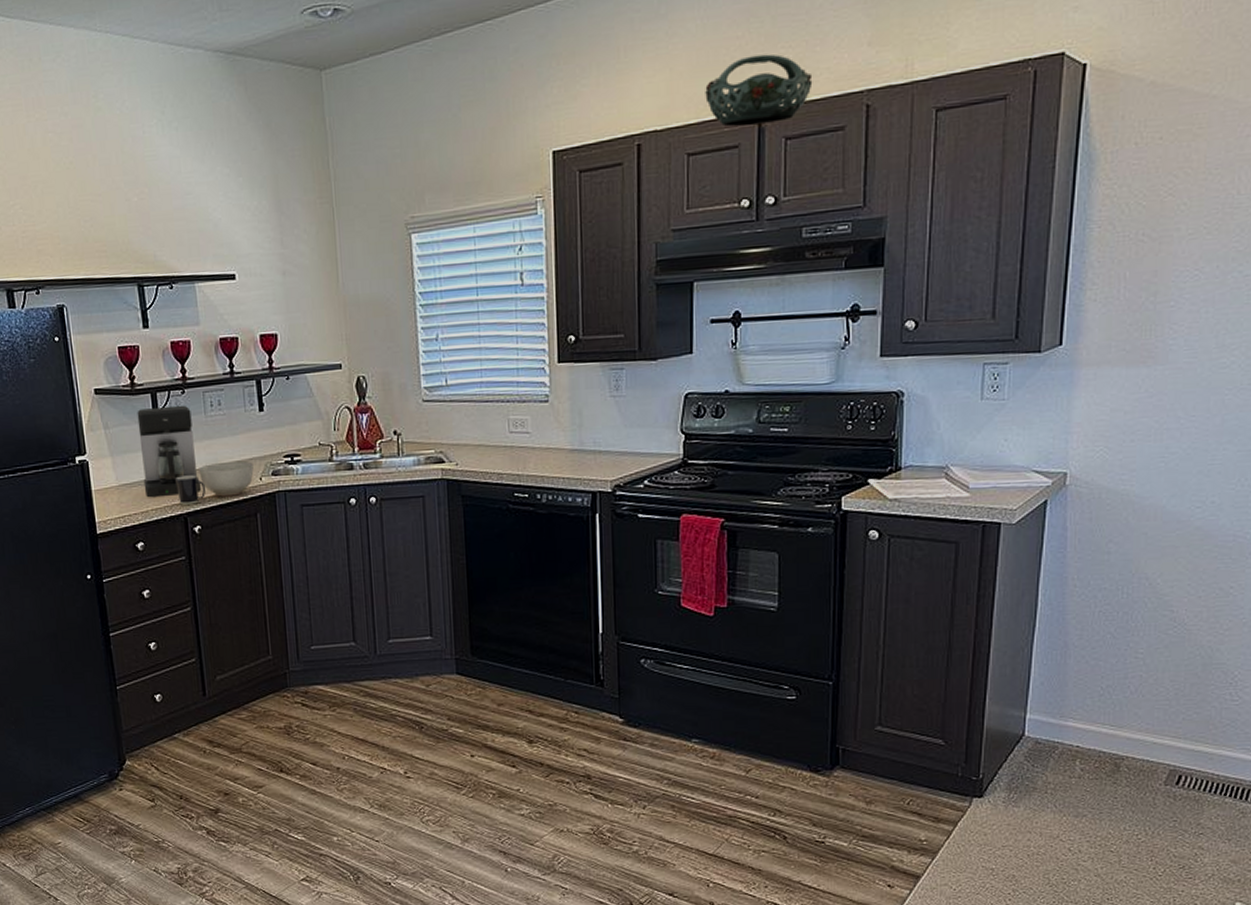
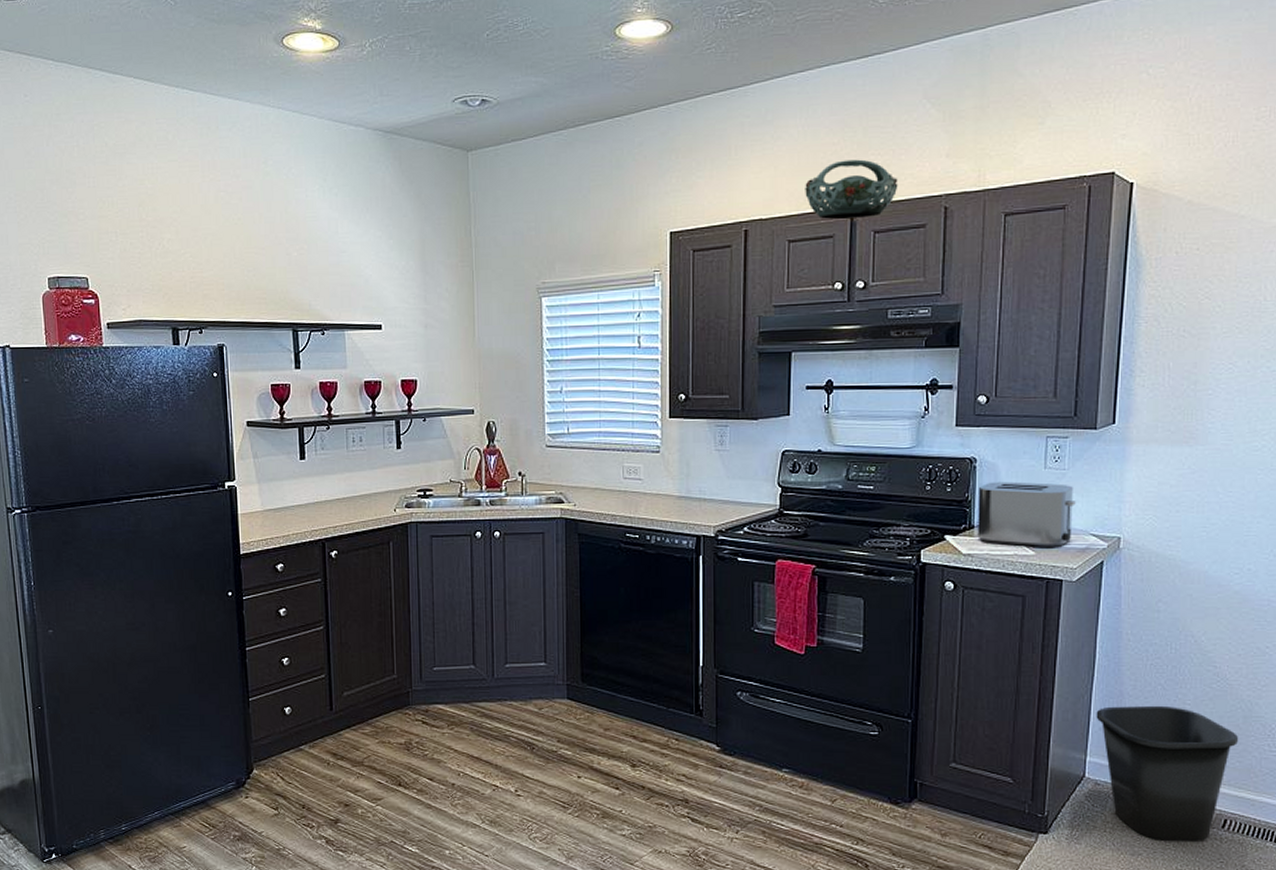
coffee maker: present [137,405,202,498] -> none [284,439,340,523]
mug: present [175,475,206,505] -> none [316,504,343,531]
bowl: present [199,460,254,497] -> none [338,493,389,525]
toaster: none [905,415,1016,489] -> present [977,481,1076,548]
waste bin: none [1037,655,1197,800] -> present [1096,705,1239,841]

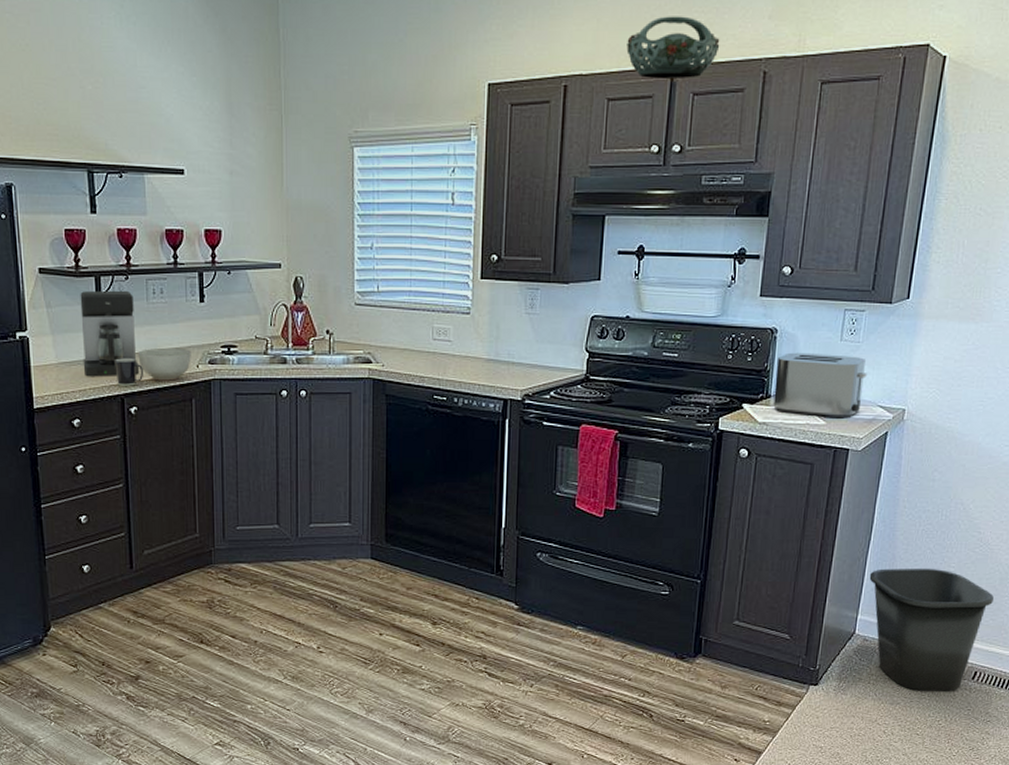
coffee maker: none [284,439,340,523] -> present [80,290,140,378]
mug: none [316,504,343,531] -> present [115,358,143,386]
bowl: none [338,493,389,525] -> present [138,347,191,381]

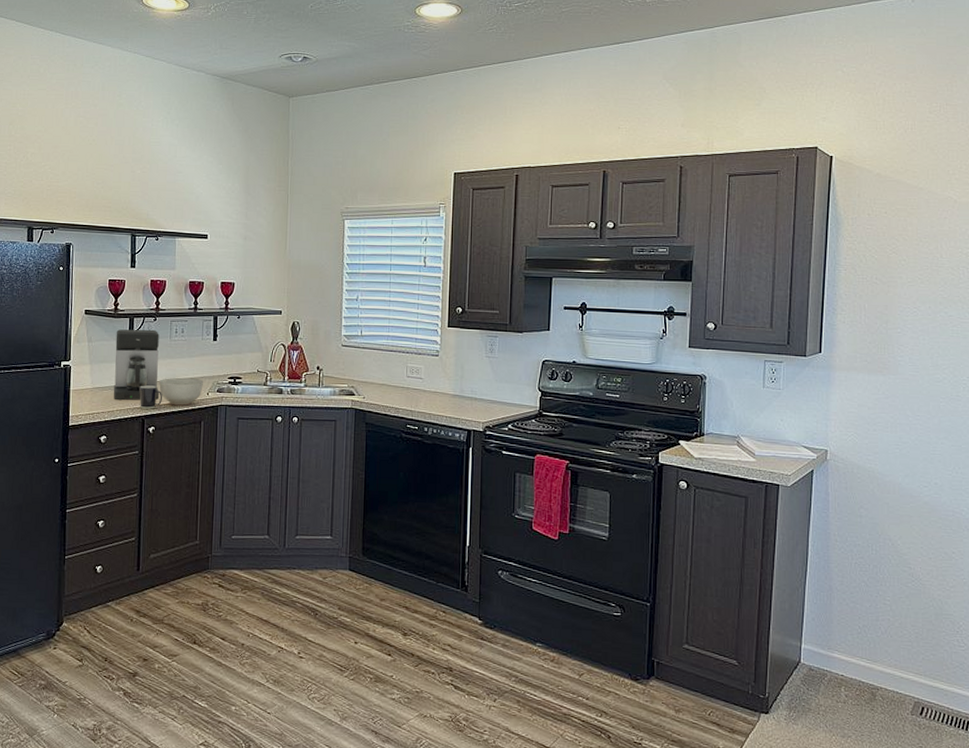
decorative basket: present [626,16,720,80] -> none [566,124,643,172]
toaster: present [773,352,867,419] -> none [707,396,790,457]
waste bin: present [869,568,995,691] -> none [809,599,932,726]

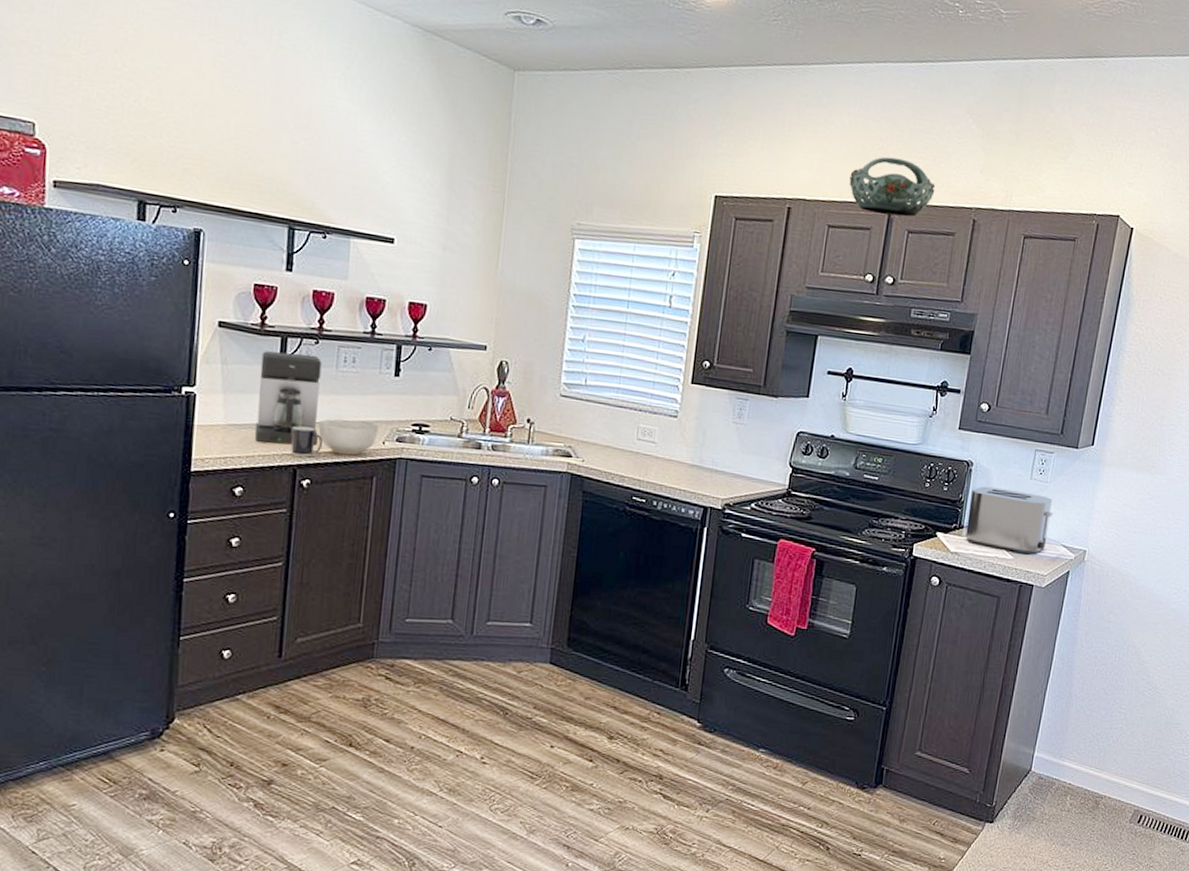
decorative basket: none [566,124,643,172] -> present [849,156,936,217]
toaster: none [707,396,790,457] -> present [965,486,1053,555]

